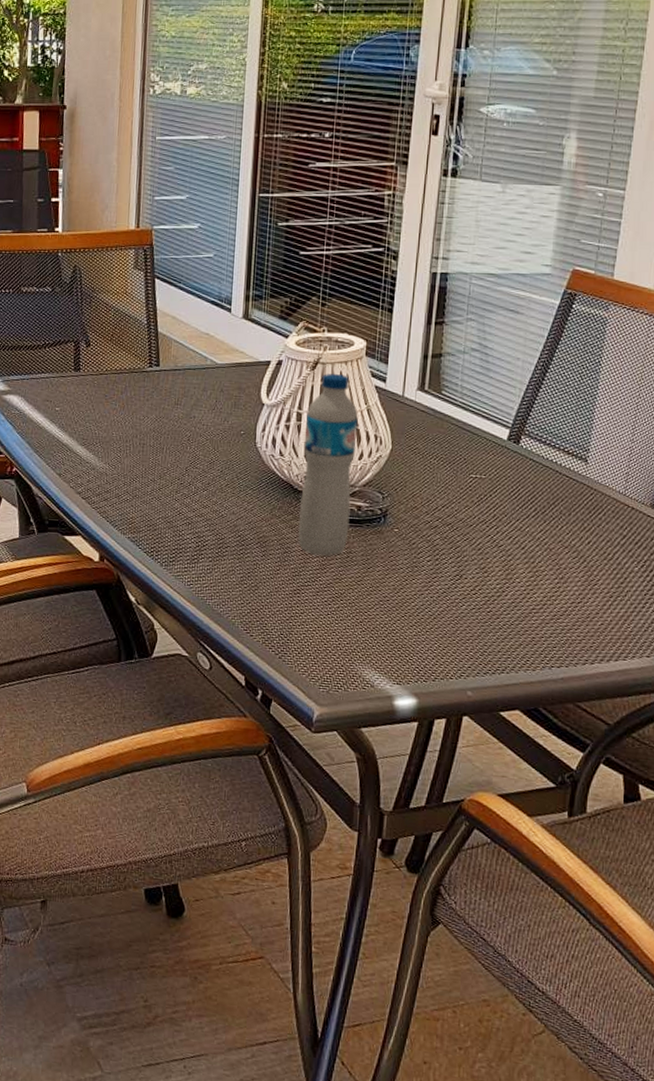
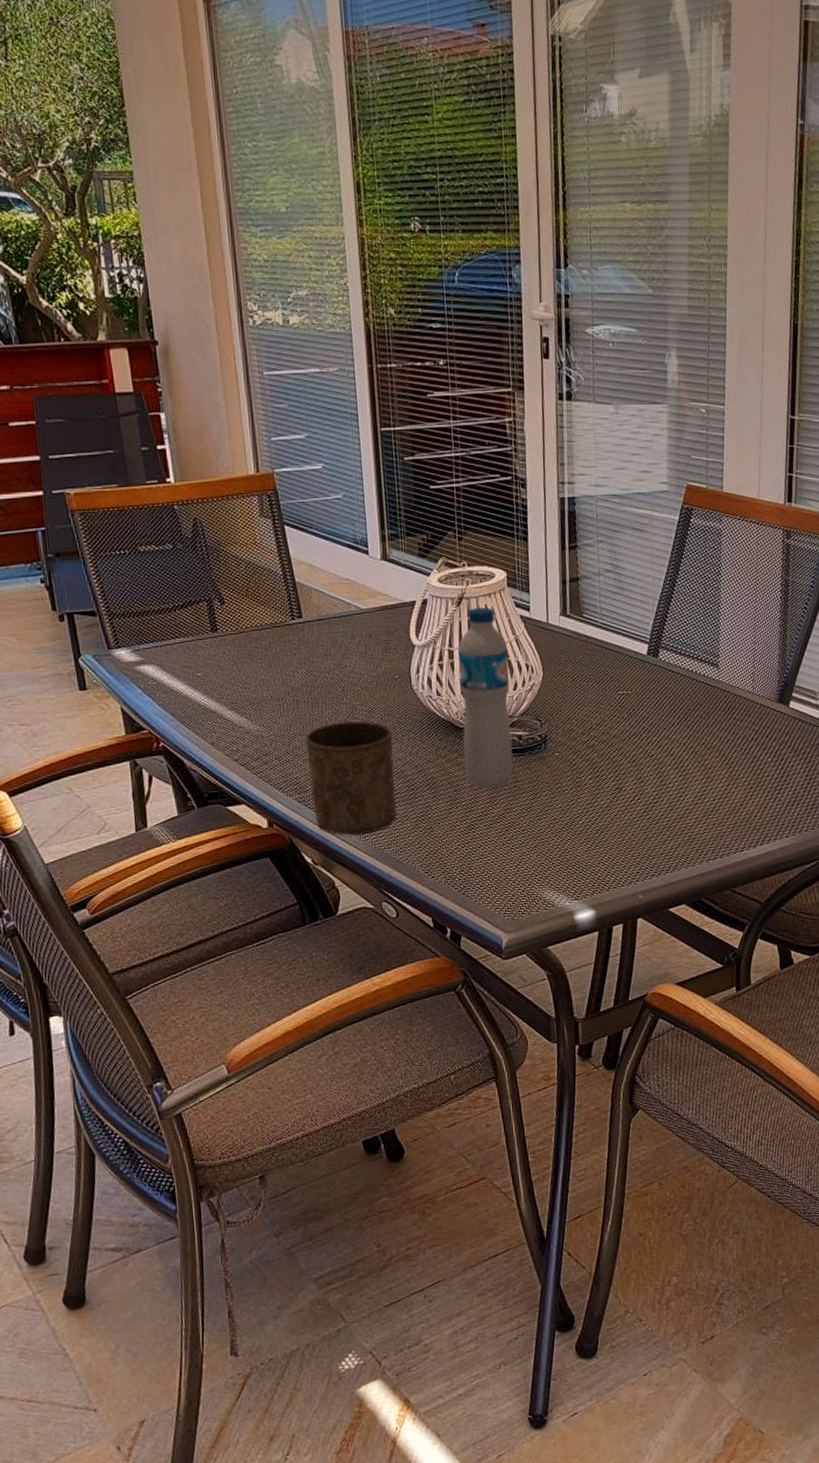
cup: none [144,469,231,582] -> present [305,720,397,835]

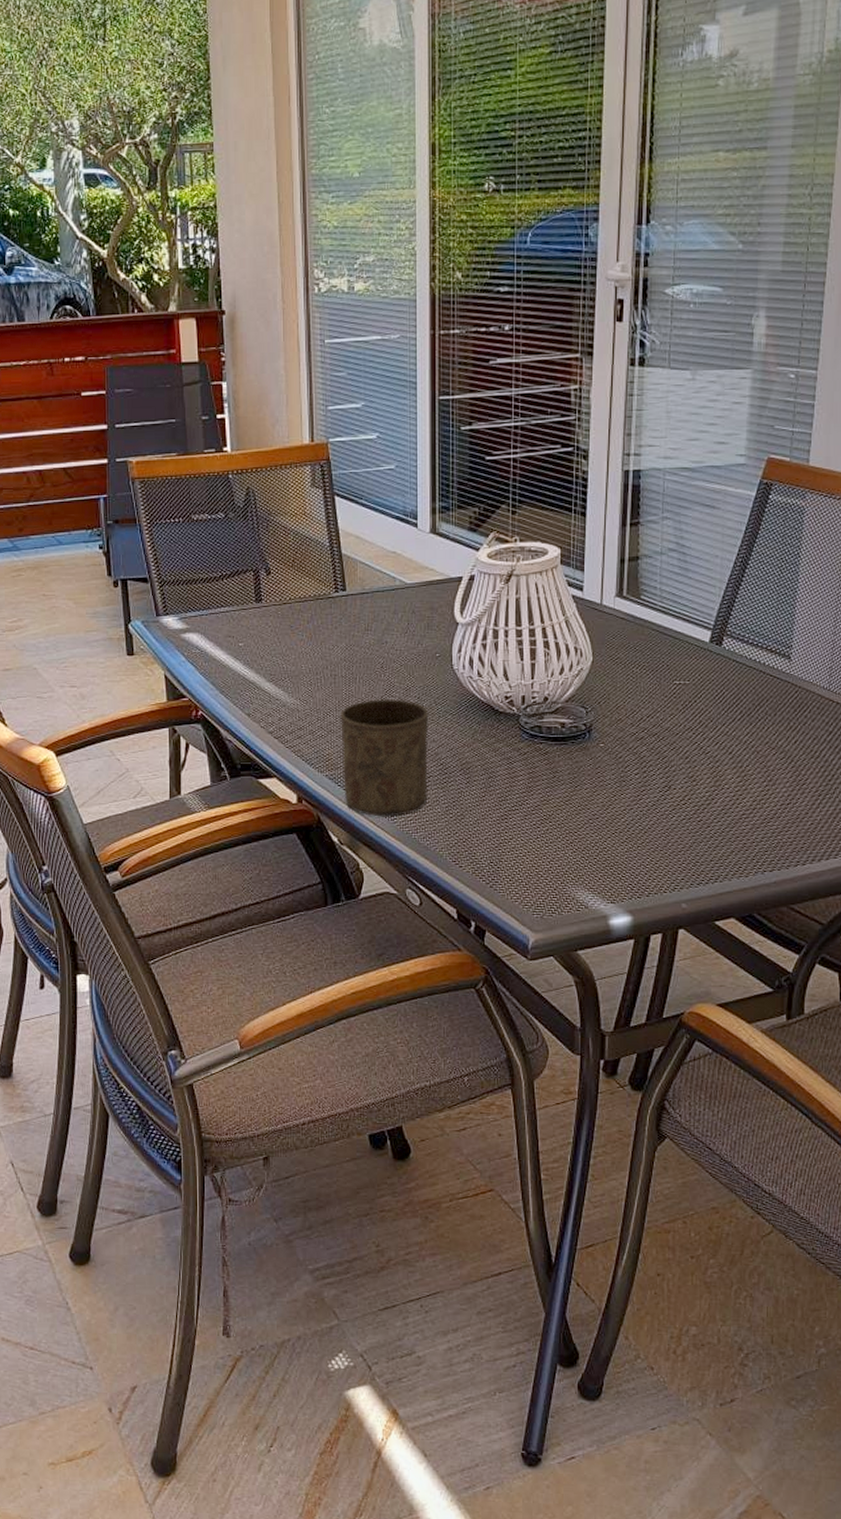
water bottle: present [458,607,513,789] -> none [501,585,558,779]

